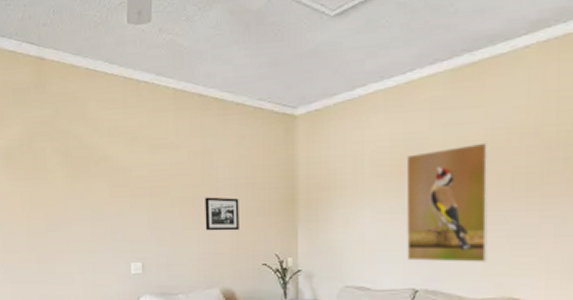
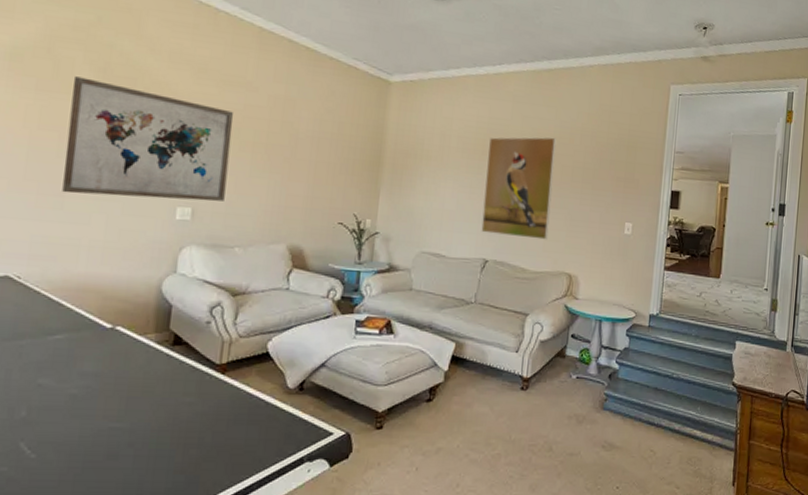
wall art: none [47,163,165,260] -> present [62,76,234,202]
picture frame: present [205,197,239,231] -> none [278,146,321,186]

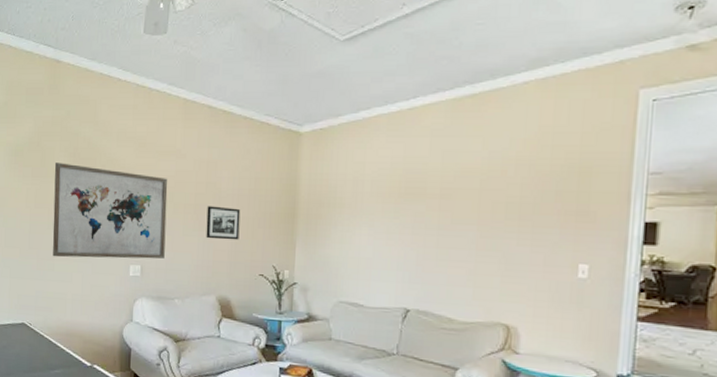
picture frame: none [278,146,321,186] -> present [206,205,241,240]
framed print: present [481,137,557,240] -> none [401,171,485,287]

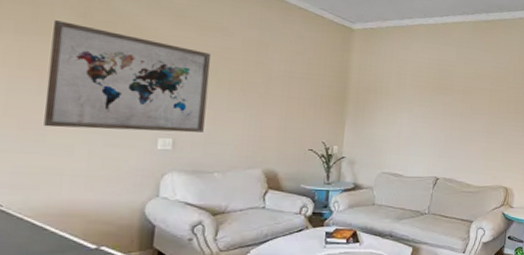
picture frame: present [206,205,241,240] -> none [253,84,292,118]

